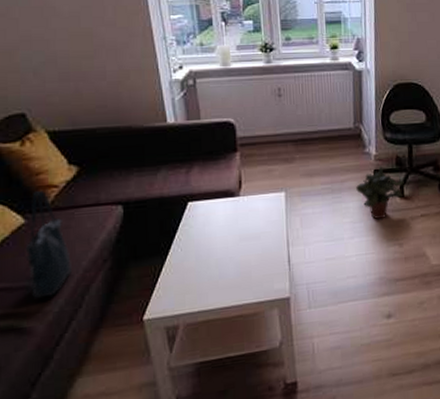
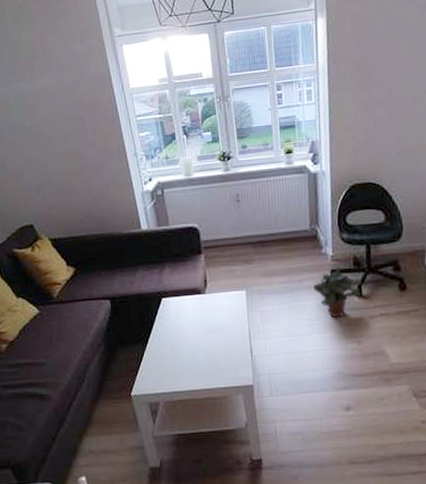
tote bag: present [25,191,72,299] -> none [40,288,75,373]

